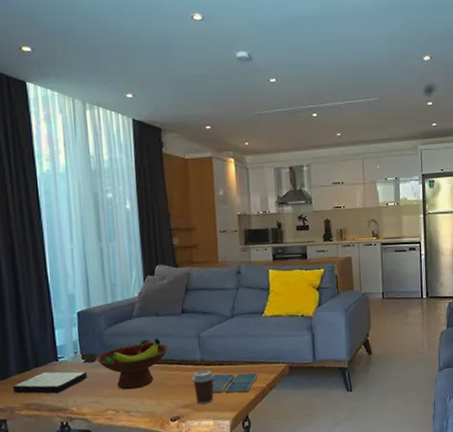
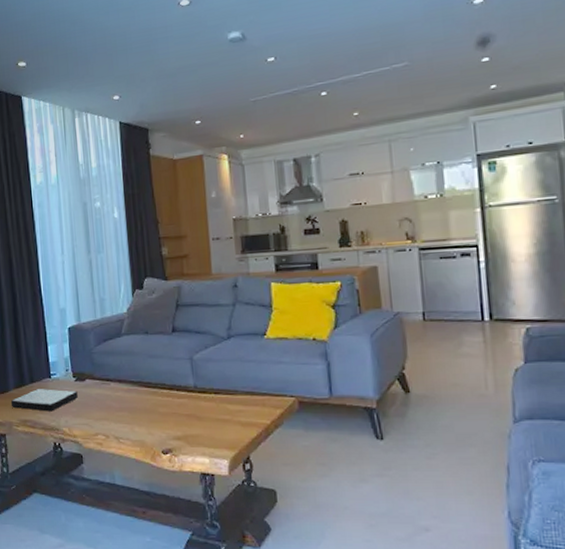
fruit bowl: present [96,338,169,390] -> none [86,359,159,414]
coffee cup: present [192,370,215,405] -> none [184,398,210,438]
drink coaster: present [212,373,259,394] -> none [207,404,261,429]

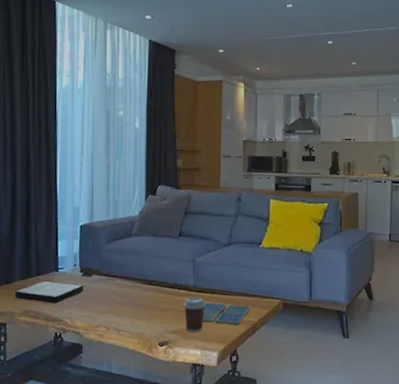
coffee cup: none [184,398,210,438] -> present [183,297,206,332]
drink coaster: none [207,404,261,429] -> present [202,302,251,326]

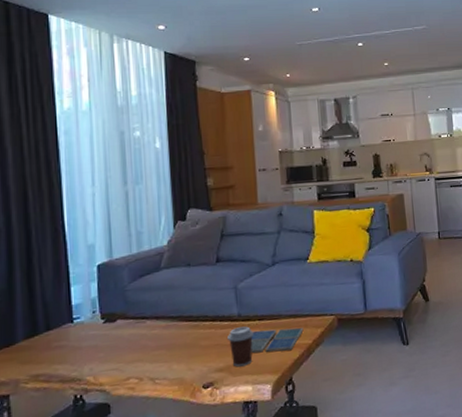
book: present [14,281,83,303] -> none [18,333,107,363]

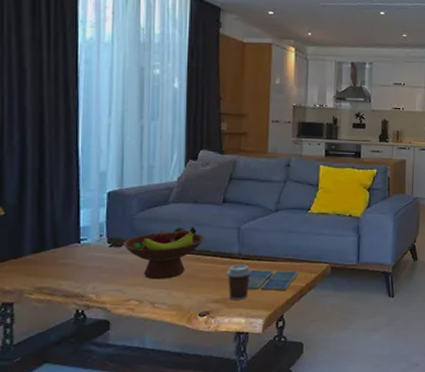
fruit bowl: none [117,292,201,354] -> present [123,227,205,280]

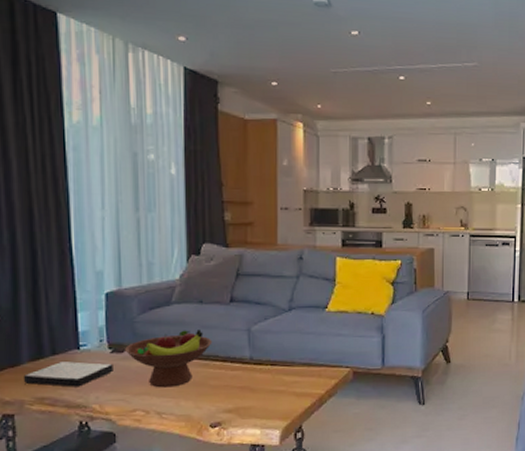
book: none [24,254,111,278] -> present [23,361,113,387]
coffee cup: present [227,264,252,301] -> none [238,370,265,410]
drink coaster: present [247,269,299,291] -> none [261,375,317,399]

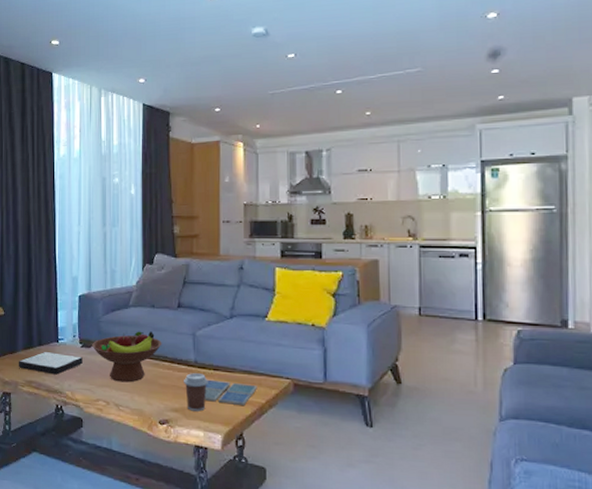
coffee cup: none [238,370,265,410] -> present [184,373,208,412]
drink coaster: none [261,375,317,399] -> present [204,379,257,407]

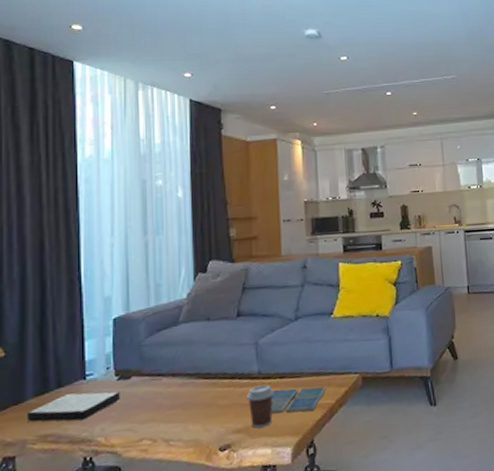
fruit bowl: present [92,331,162,383] -> none [132,347,220,413]

